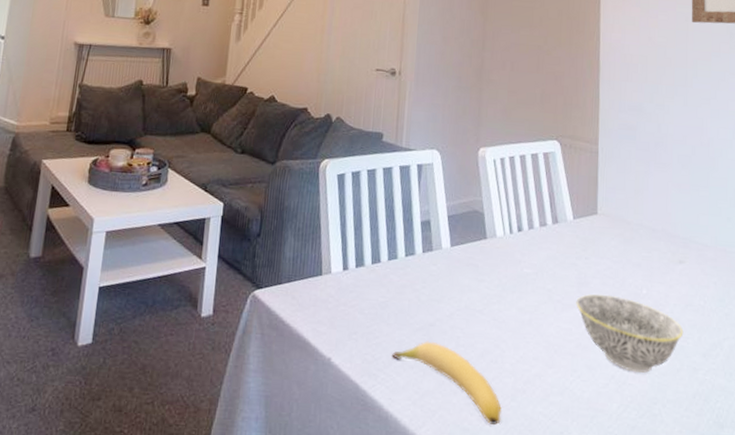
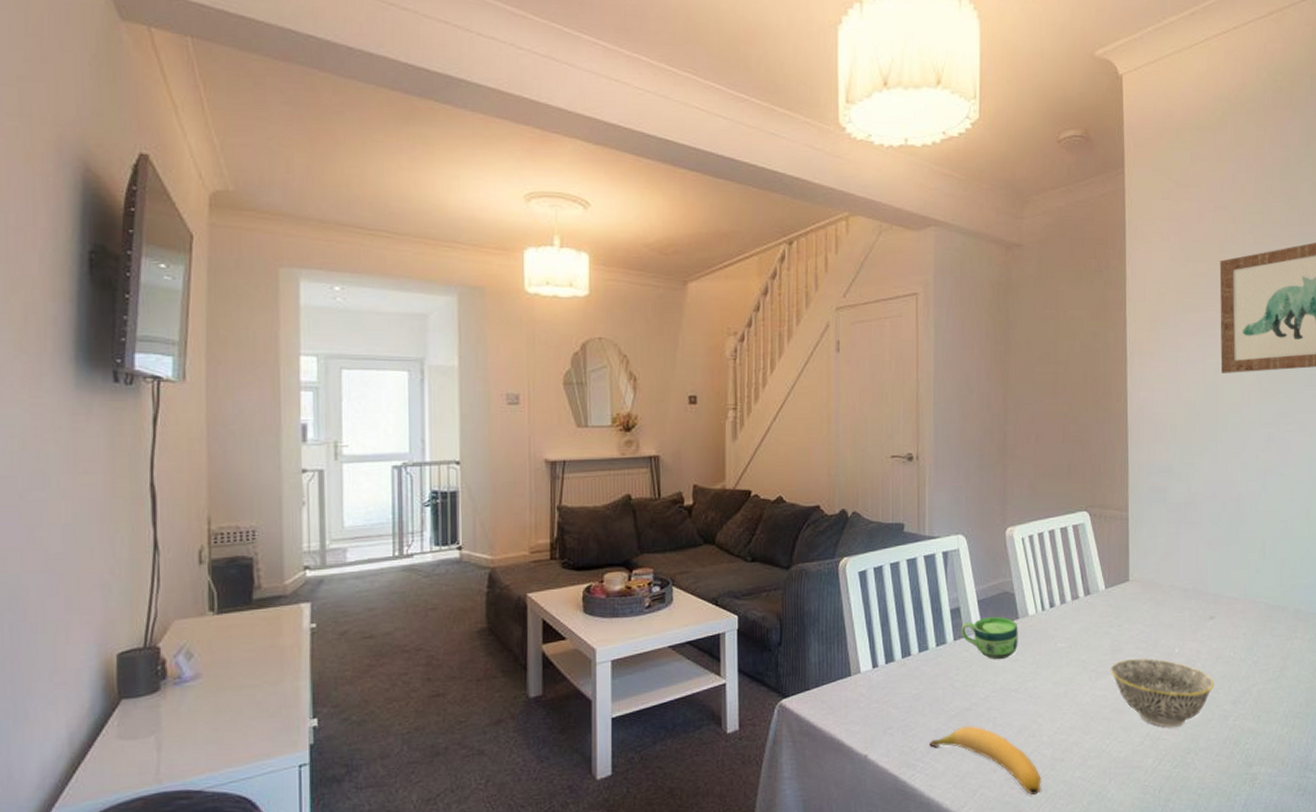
cup: none [429,233,486,277] -> present [960,617,1018,659]

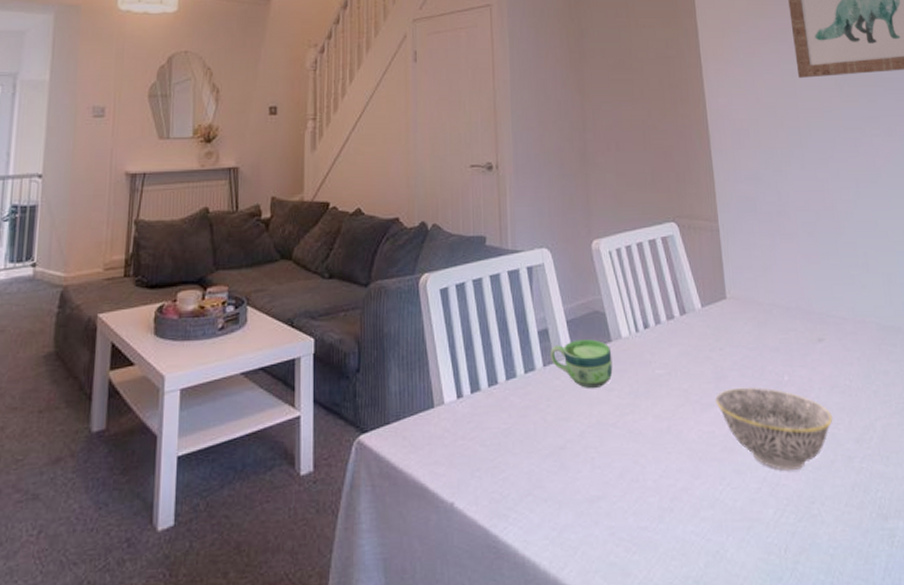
banana: present [929,725,1041,795] -> none [522,466,650,554]

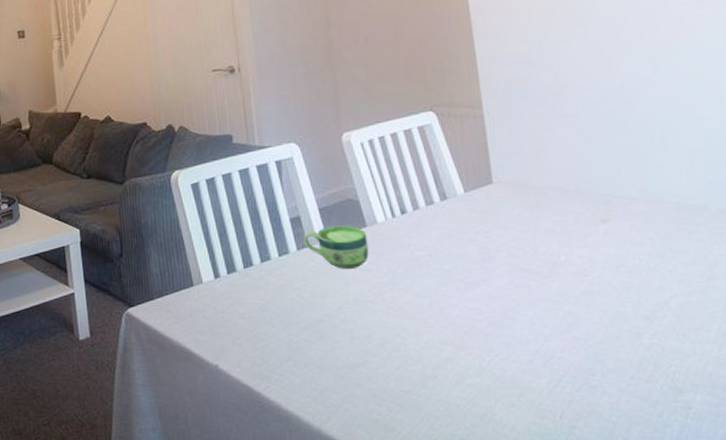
bowl: present [715,387,833,470] -> none [481,267,618,344]

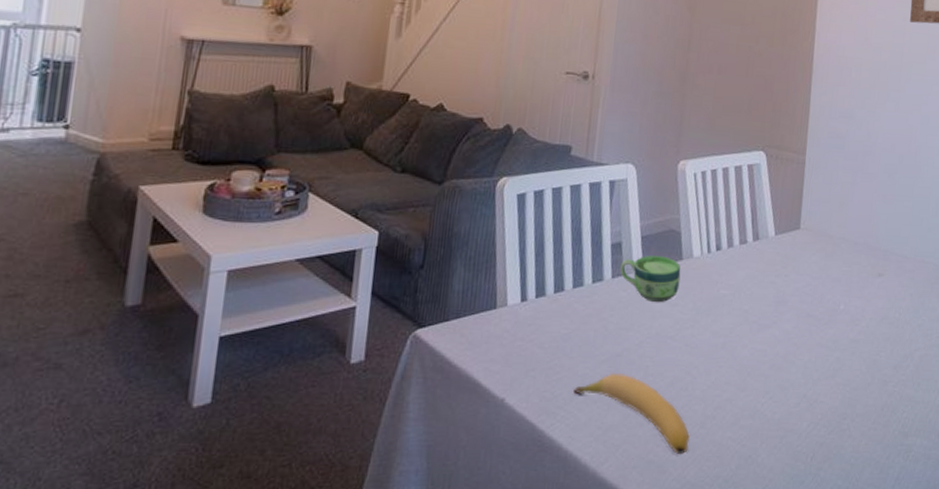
banana: none [282,337,414,413] -> present [573,372,690,454]

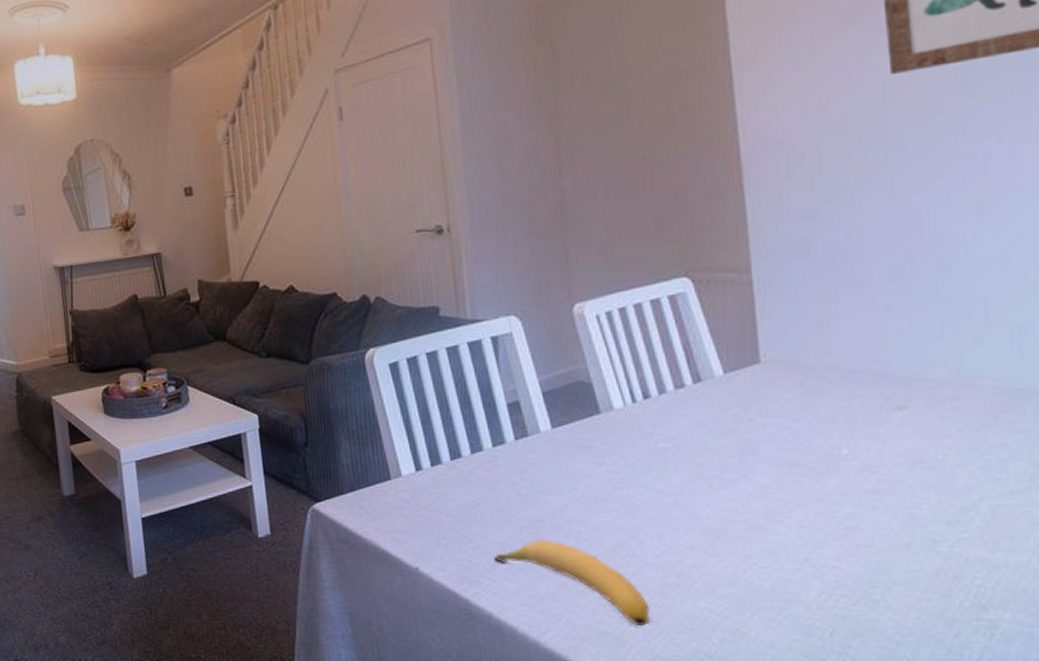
cup: present [619,255,681,302] -> none [522,411,602,462]

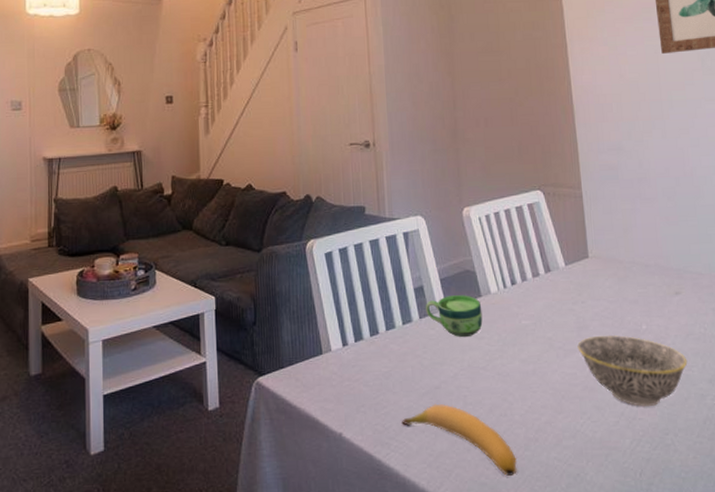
cup: none [522,411,602,462] -> present [425,295,483,337]
bowl: none [740,461,913,552] -> present [577,335,688,407]

